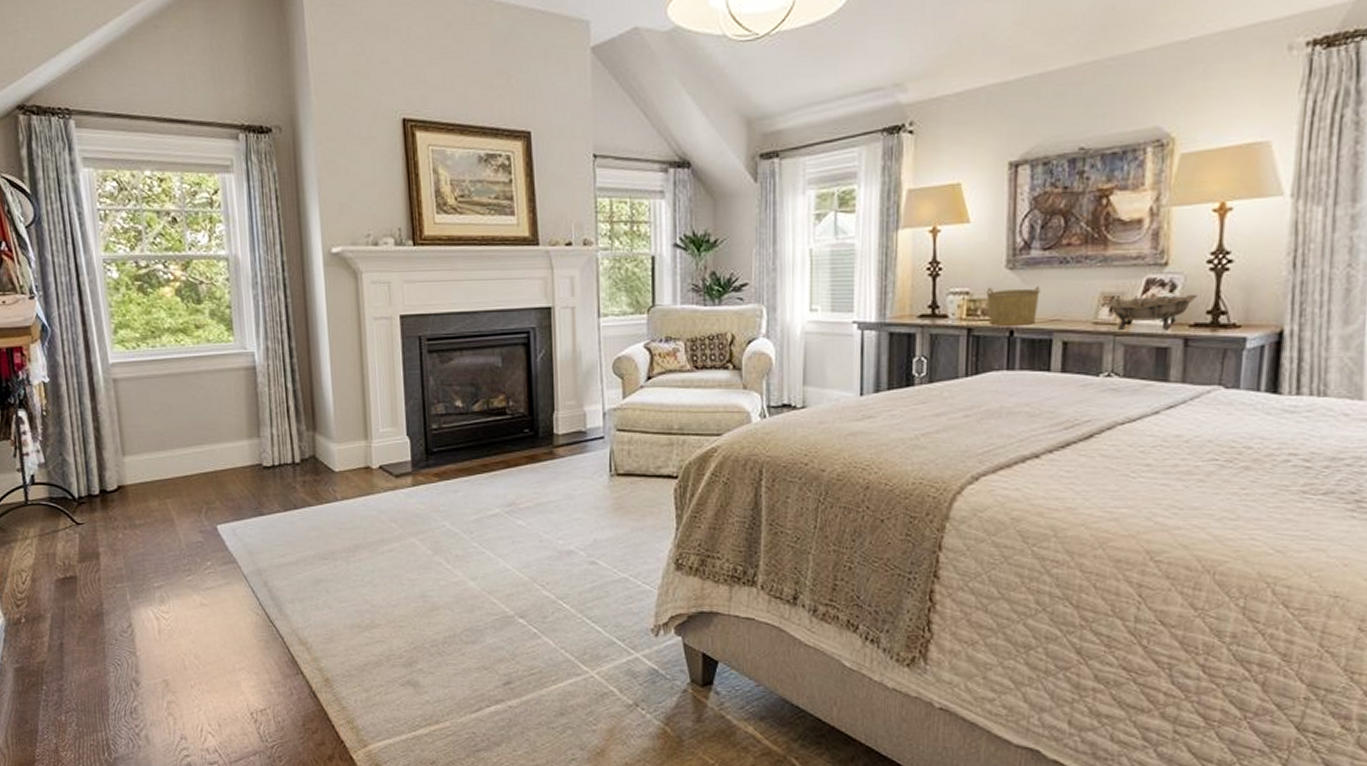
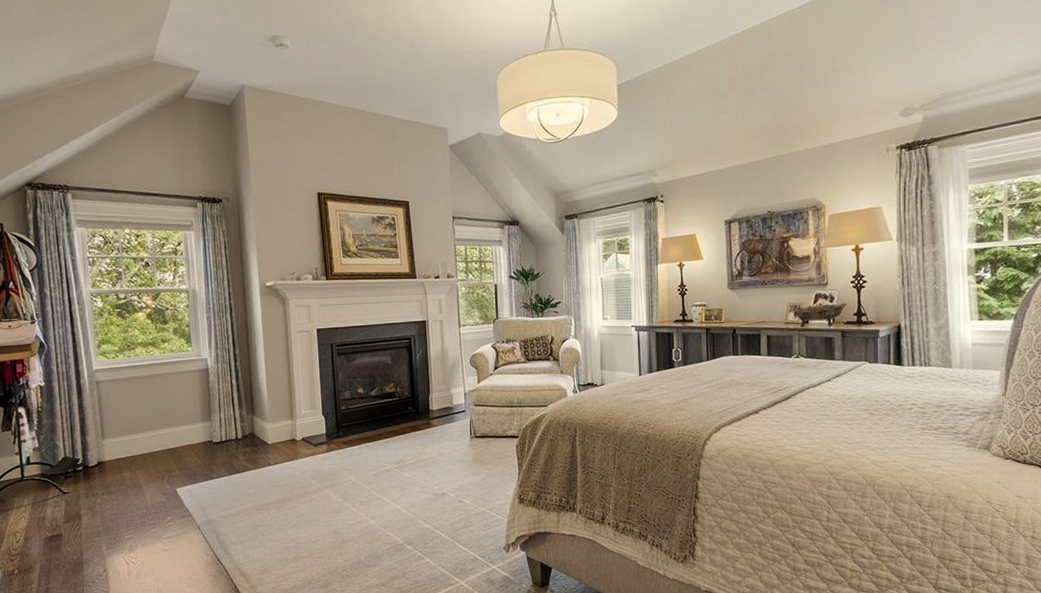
shoe: none [52,476,102,500] -> present [43,456,85,475]
basket: present [986,286,1040,327] -> none [716,300,750,327]

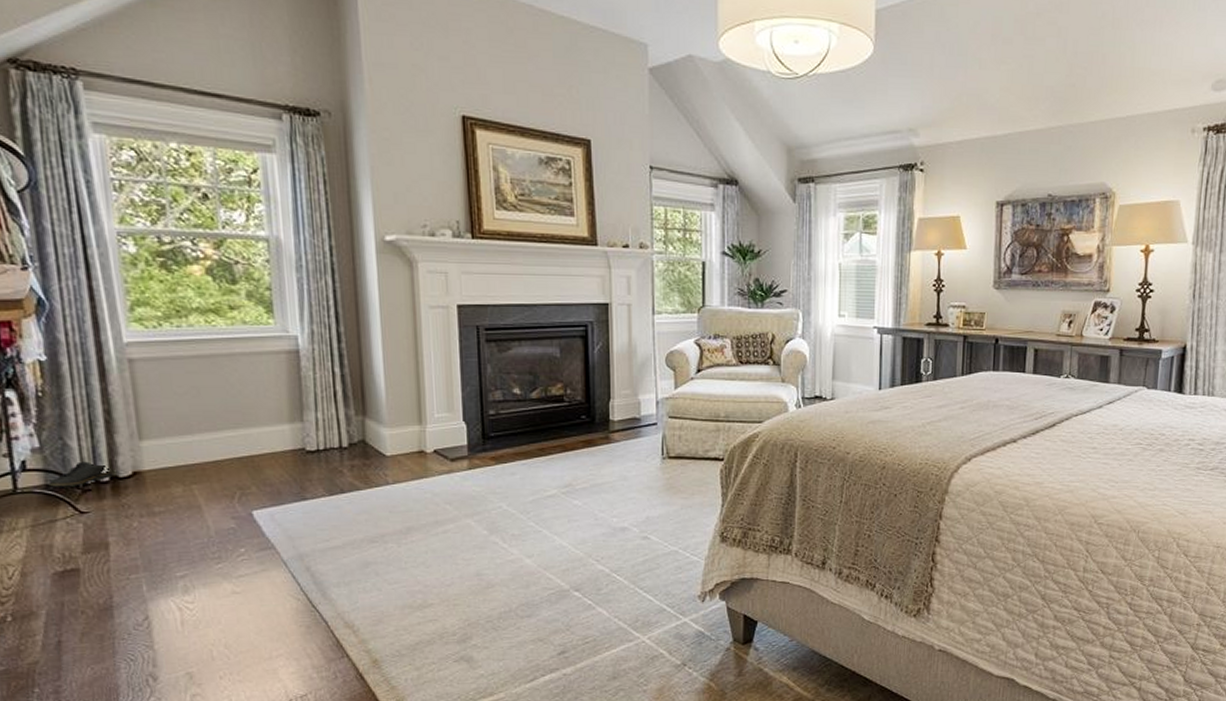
decorative bowl: present [790,303,848,327] -> none [1064,315,1130,343]

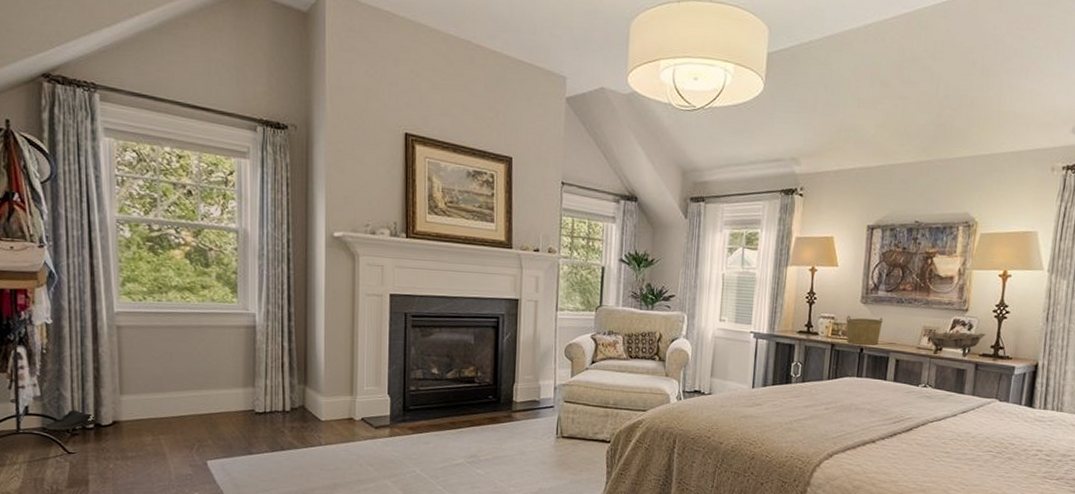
basket: none [978,303,1018,336] -> present [845,315,883,346]
decorative bowl: none [1064,315,1130,343] -> present [924,331,986,357]

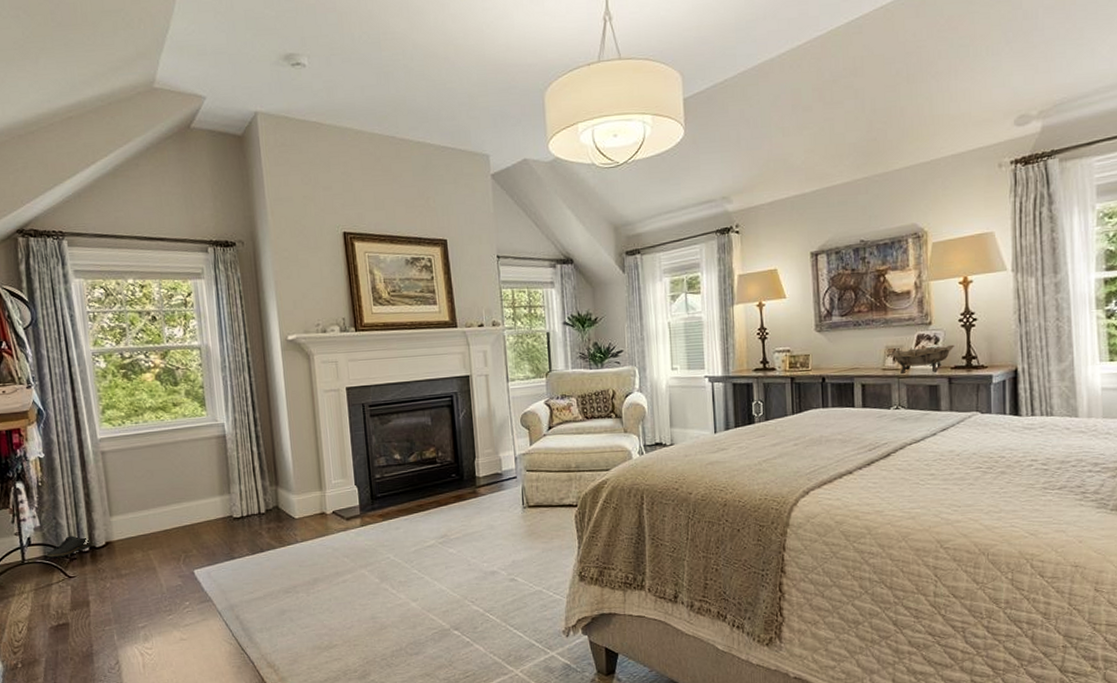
basket: present [845,315,883,346] -> none [802,343,842,376]

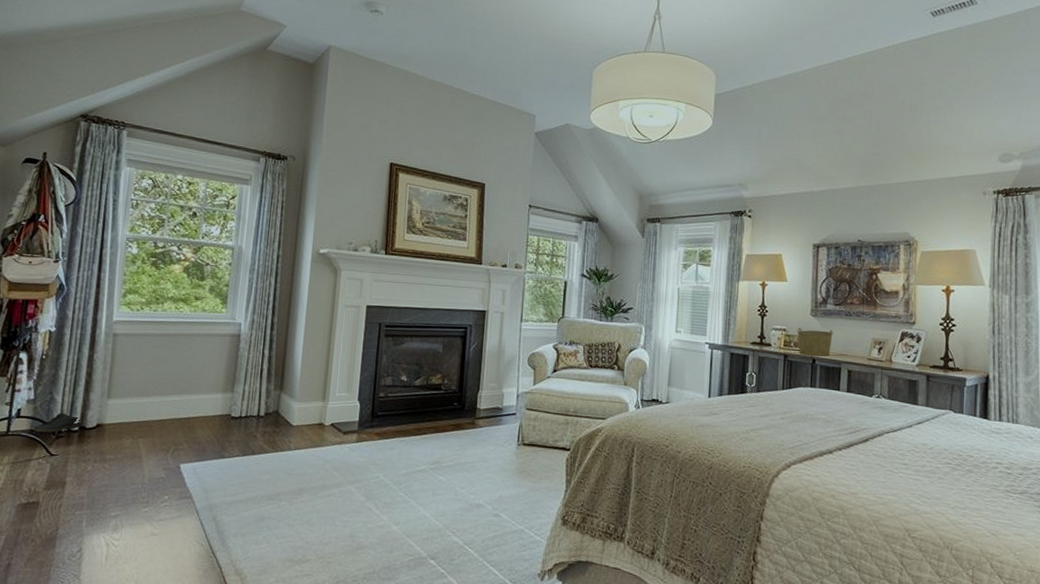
basket: none [802,343,842,376] -> present [797,327,833,357]
decorative bowl: present [888,344,955,374] -> none [874,343,935,369]

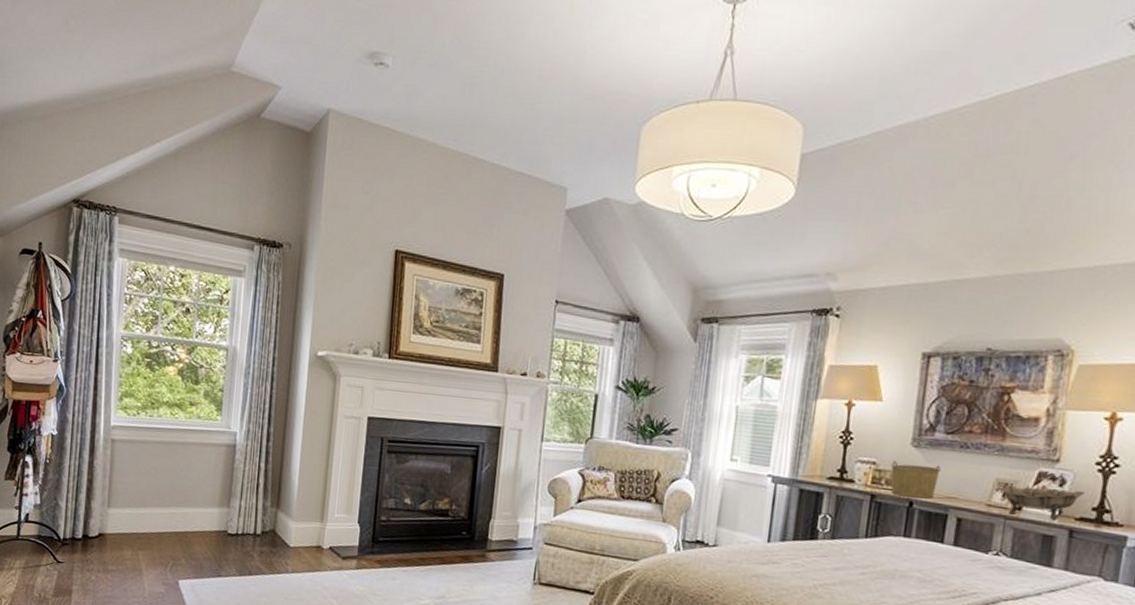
shoe: present [33,413,82,433] -> none [40,520,85,540]
decorative bowl: none [874,343,935,369] -> present [997,485,1085,521]

